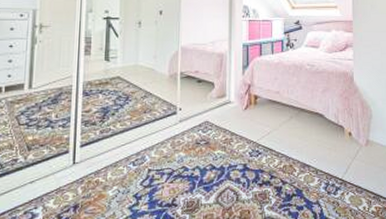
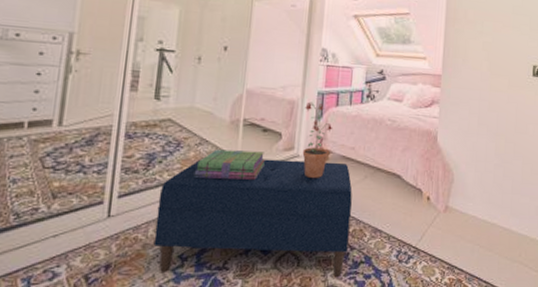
bench: none [112,106,280,211] -> present [153,159,353,278]
stack of books: none [142,100,201,127] -> present [193,149,265,180]
potted plant: none [233,53,258,121] -> present [302,102,332,178]

